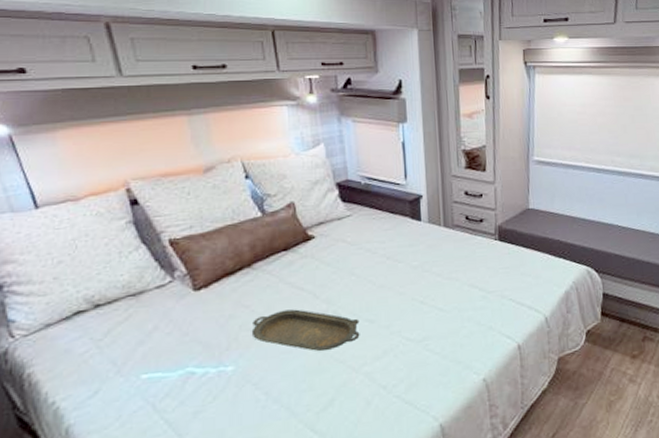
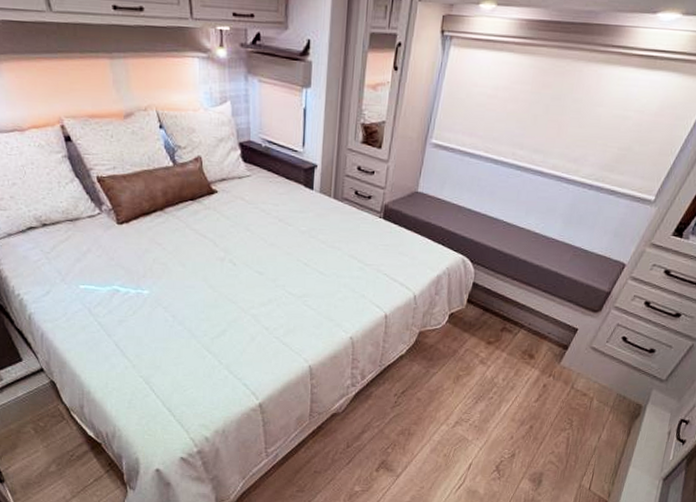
serving tray: present [253,309,360,351] -> none [164,252,251,291]

